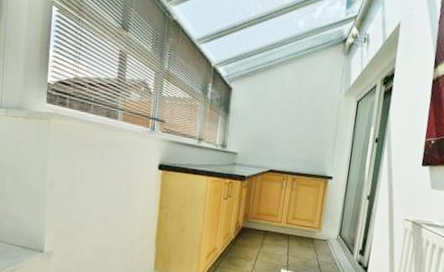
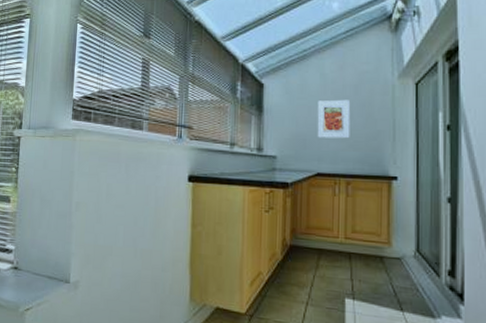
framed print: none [274,108,304,143] -> present [317,99,351,139]

